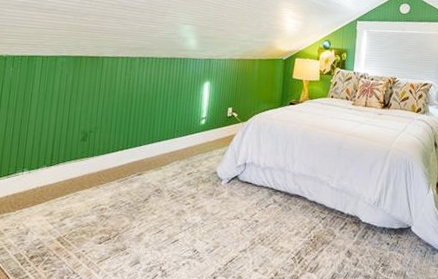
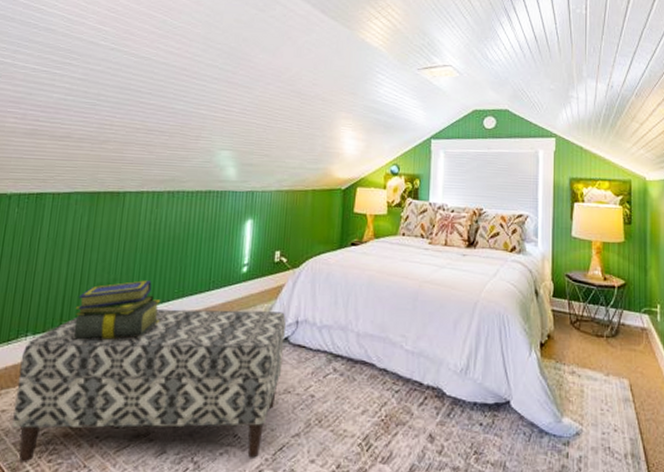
bench: none [13,152,236,270] -> present [12,309,286,463]
stack of books: none [62,129,135,176] -> present [73,280,161,340]

